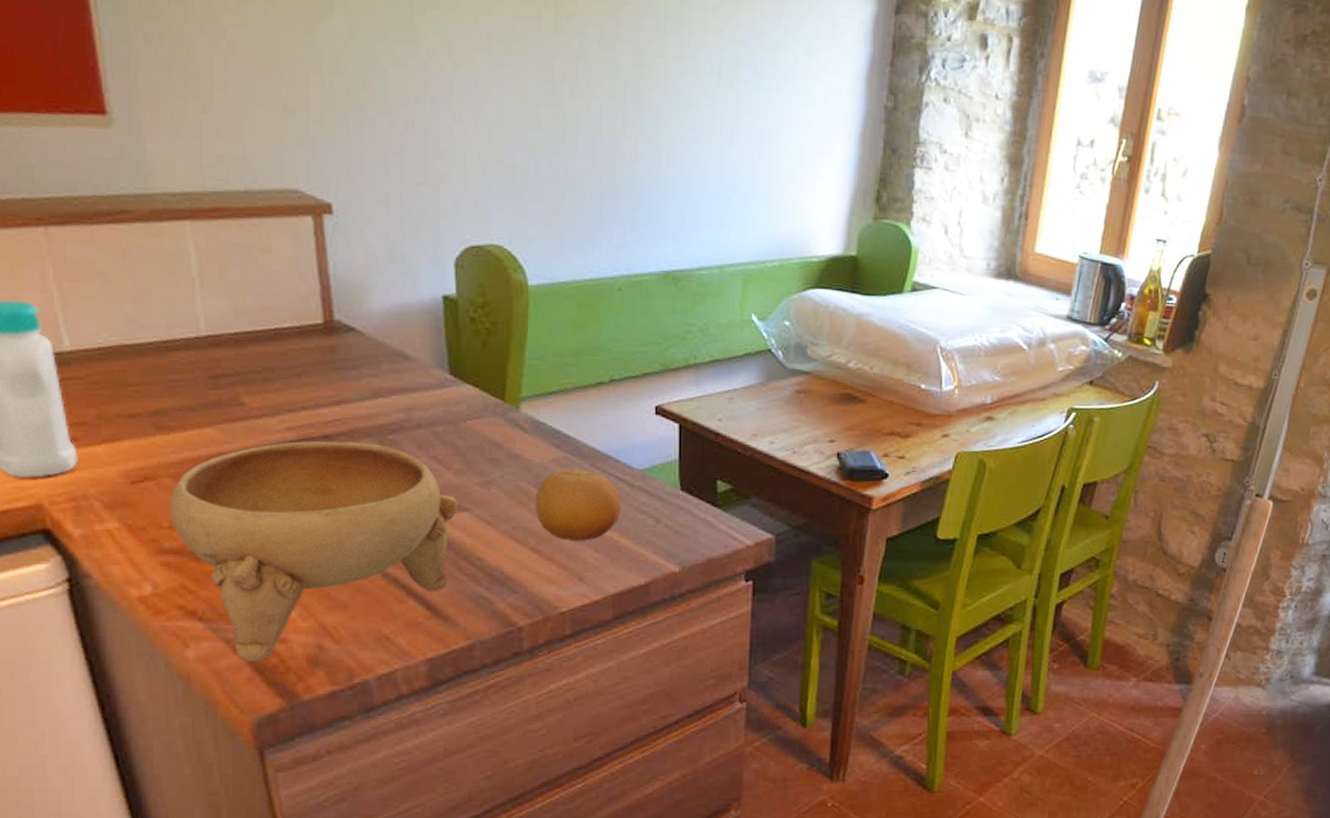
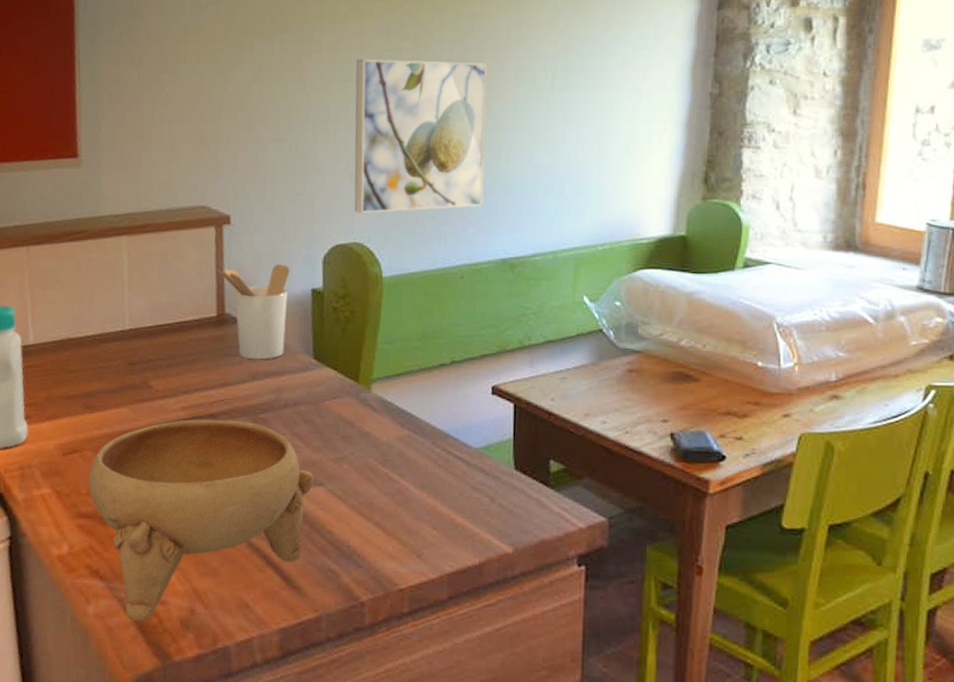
utensil holder: none [319,264,414,375] -> present [216,263,290,360]
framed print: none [485,23,644,212] -> present [354,59,488,214]
fruit: present [535,469,621,541] -> none [380,447,458,518]

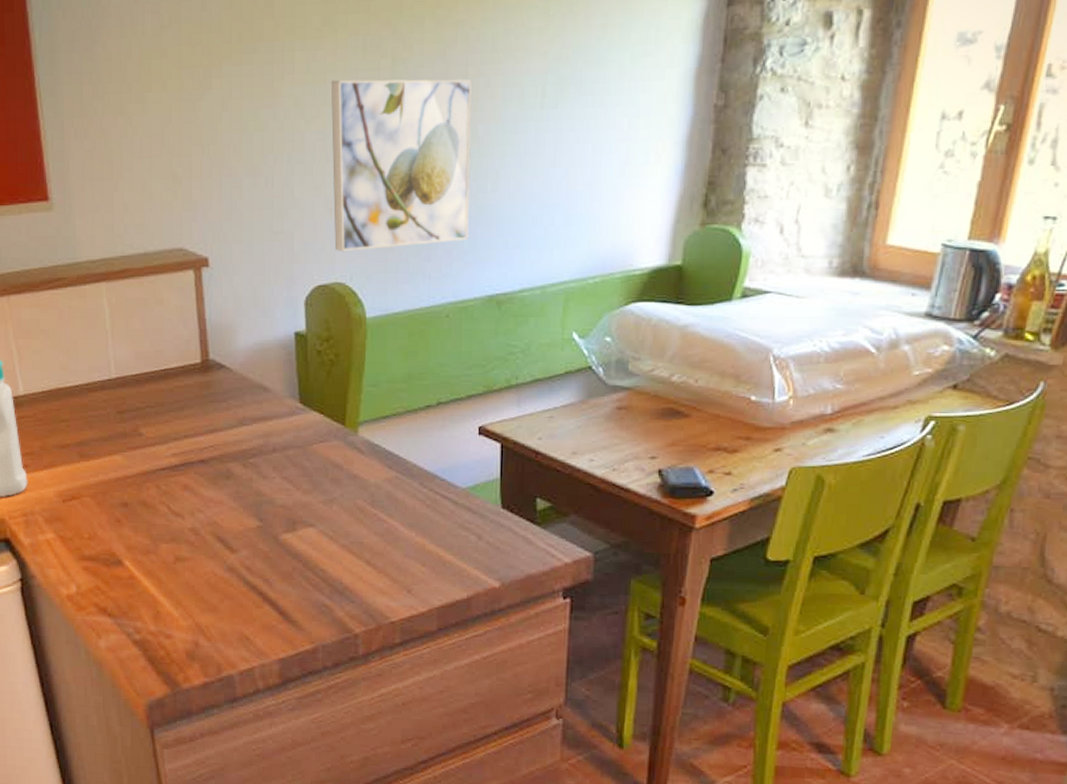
bowl: present [87,419,315,621] -> none [88,464,306,653]
utensil holder: present [216,263,290,360] -> none [198,306,272,406]

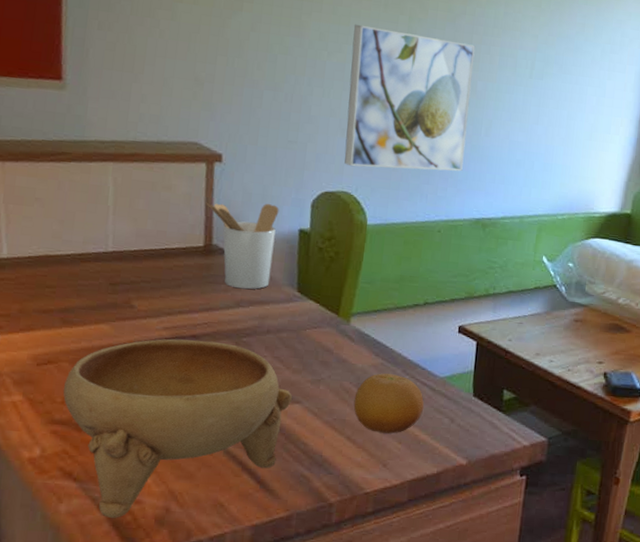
bowl: none [88,464,306,653] -> present [63,338,293,518]
utensil holder: none [198,306,272,406] -> present [206,202,279,290]
fruit: none [370,488,446,556] -> present [353,373,424,434]

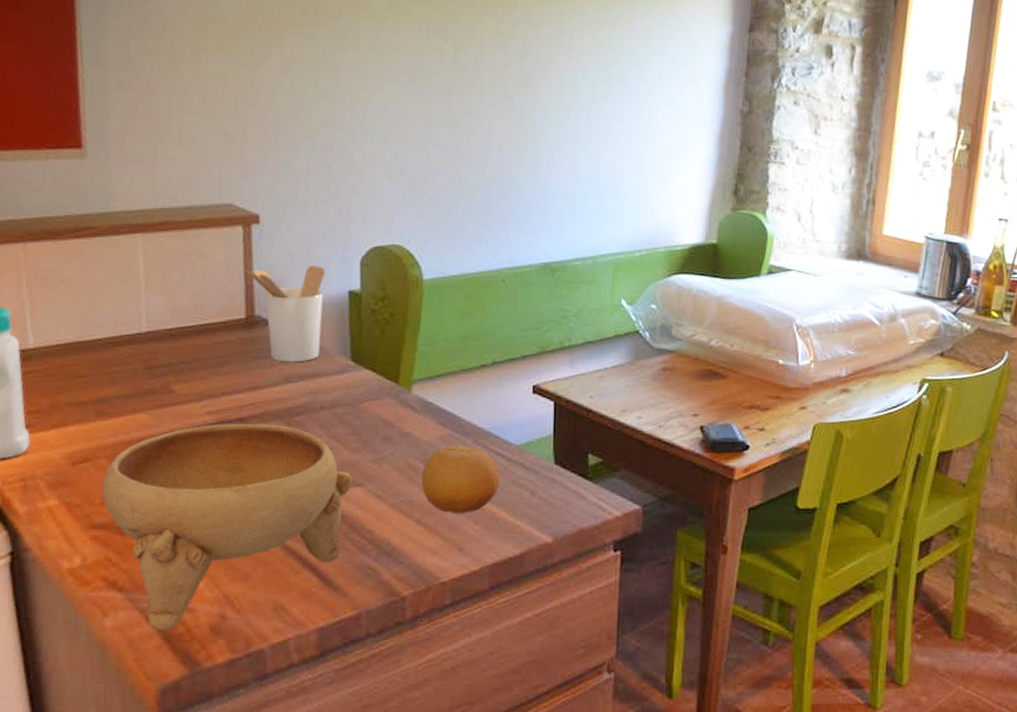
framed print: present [344,24,476,172] -> none [393,58,530,217]

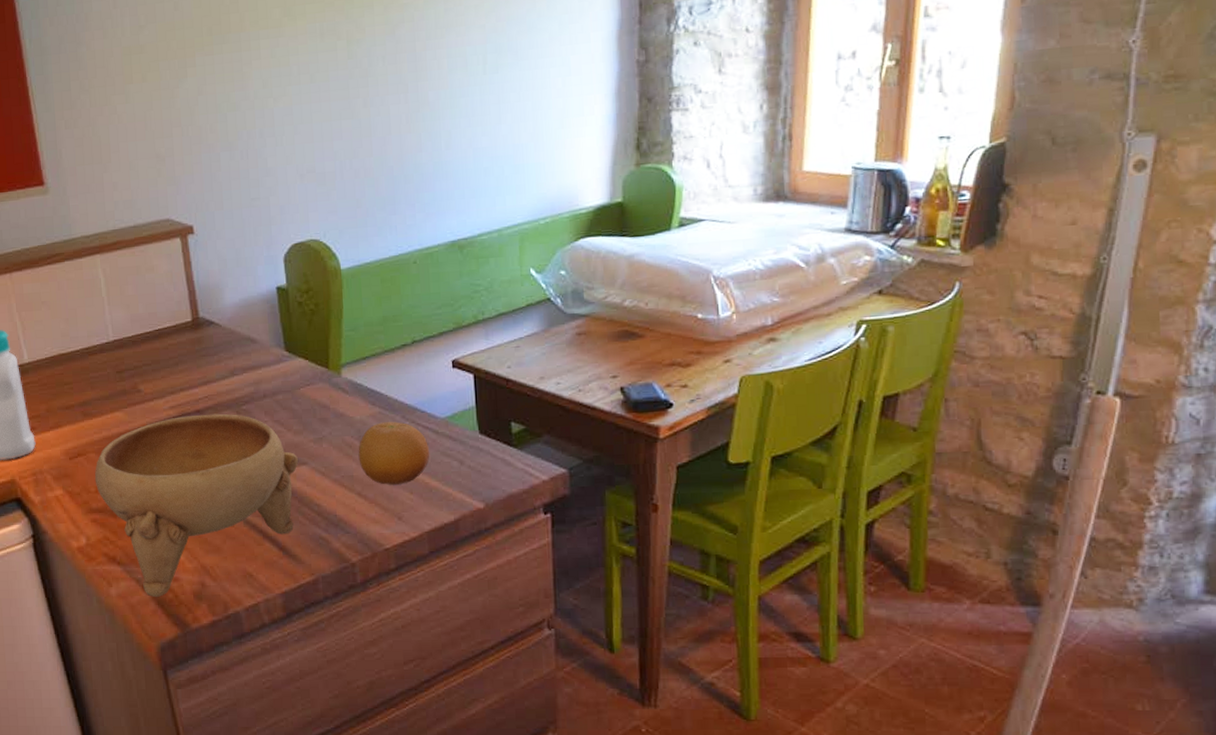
utensil holder: present [245,264,325,363] -> none [186,266,258,357]

